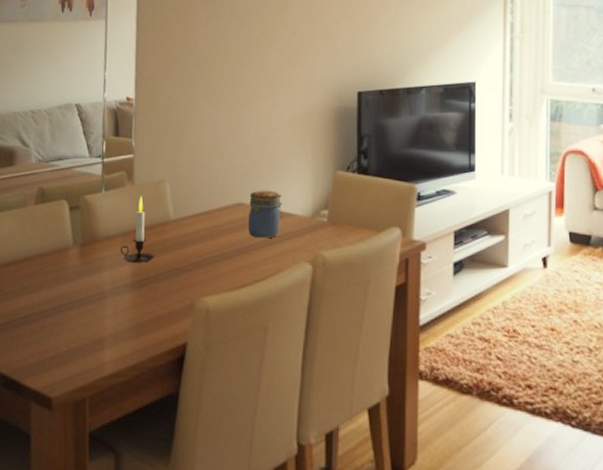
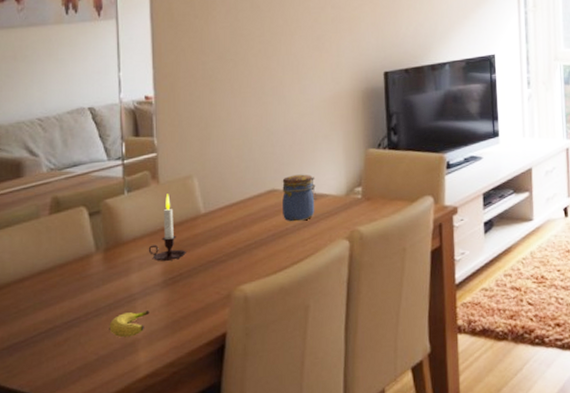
fruit: none [80,309,117,334] -> present [109,311,150,338]

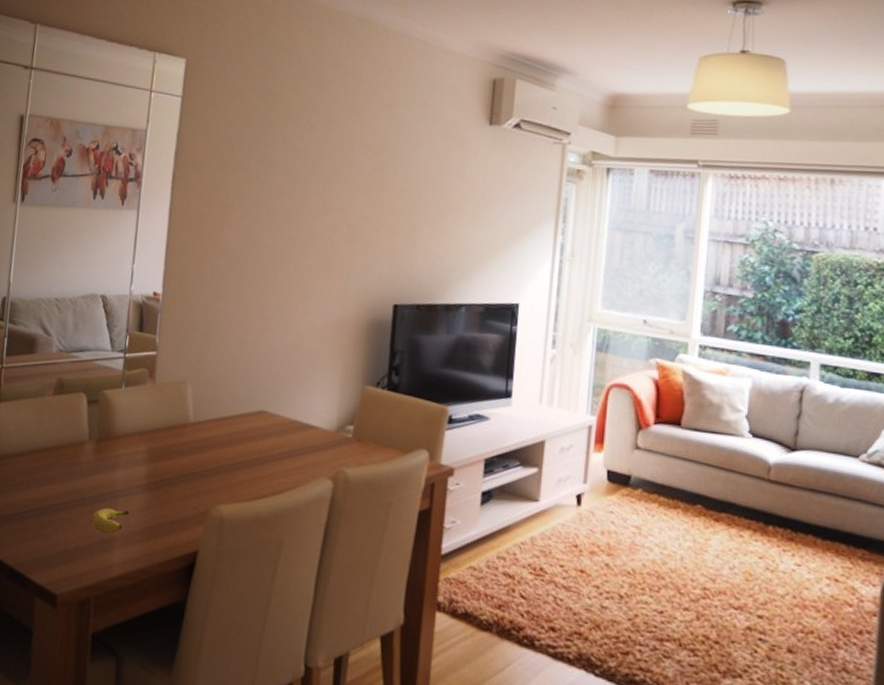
candle: present [148,194,186,262] -> none [136,395,171,465]
jar: present [282,174,317,222] -> none [269,399,307,450]

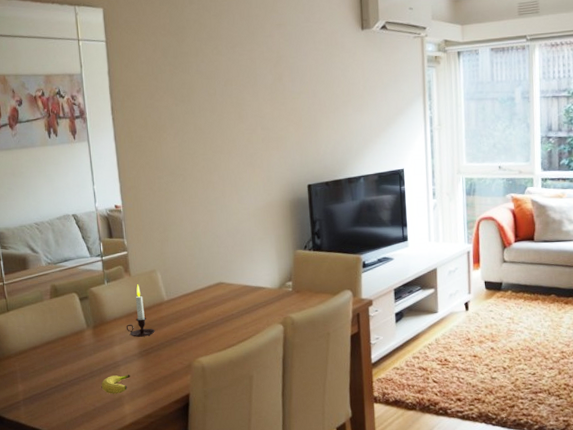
candle: none [136,395,171,465] -> present [126,284,155,337]

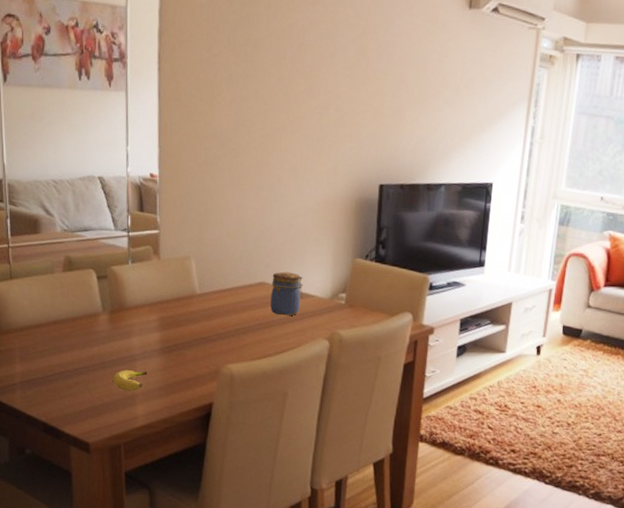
candle: present [126,284,155,337] -> none [148,270,182,331]
jar: none [227,270,256,309] -> present [270,271,304,316]

